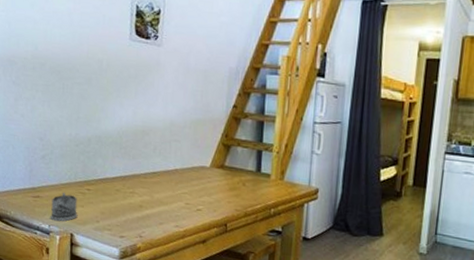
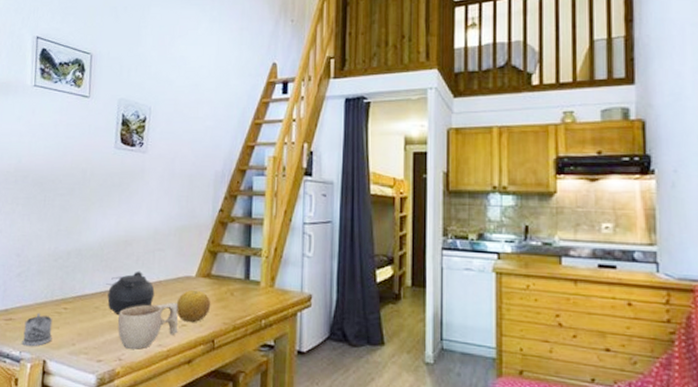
teapot: none [126,159,172,197] -> present [106,271,155,315]
cup: none [138,188,194,229] -> present [118,302,178,349]
fruit: none [192,178,224,208] -> present [177,289,211,323]

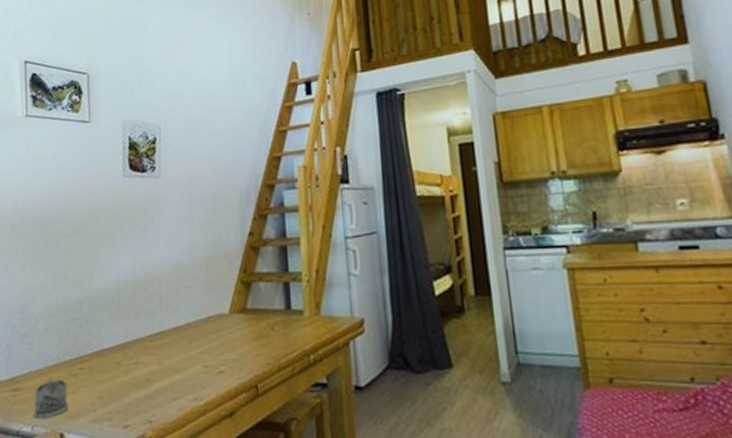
teapot: present [106,271,155,315] -> none [126,314,184,369]
cup: present [118,302,178,349] -> none [144,346,215,408]
fruit: present [177,289,211,323] -> none [211,328,250,368]

